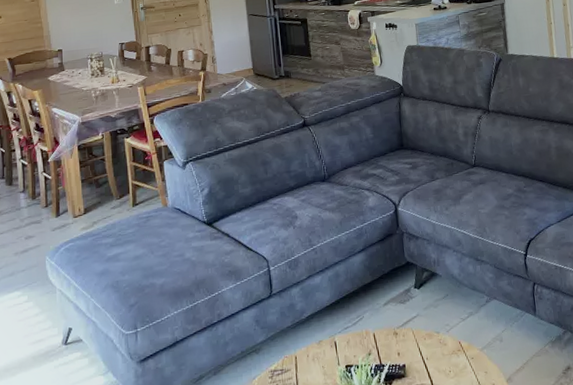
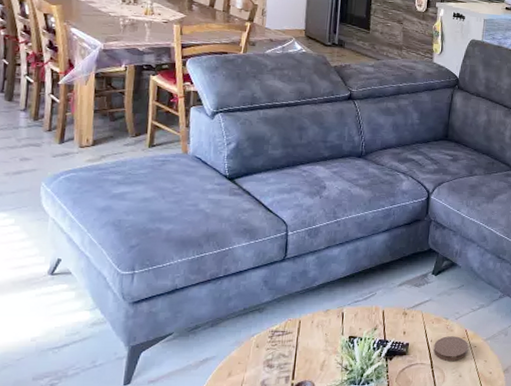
coaster: none [430,350,466,378] -> present [433,336,469,361]

